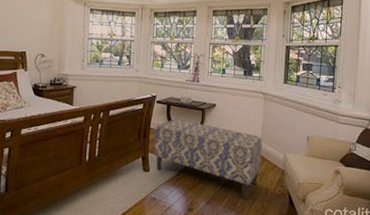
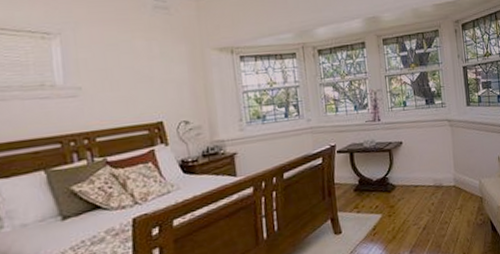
bench: present [154,119,263,200] -> none [340,165,458,238]

